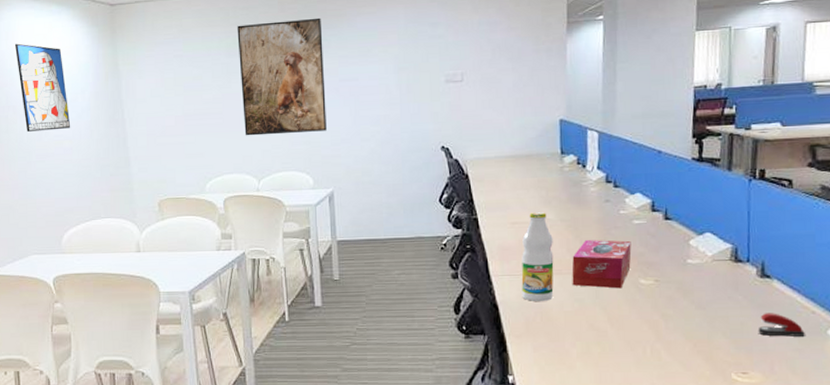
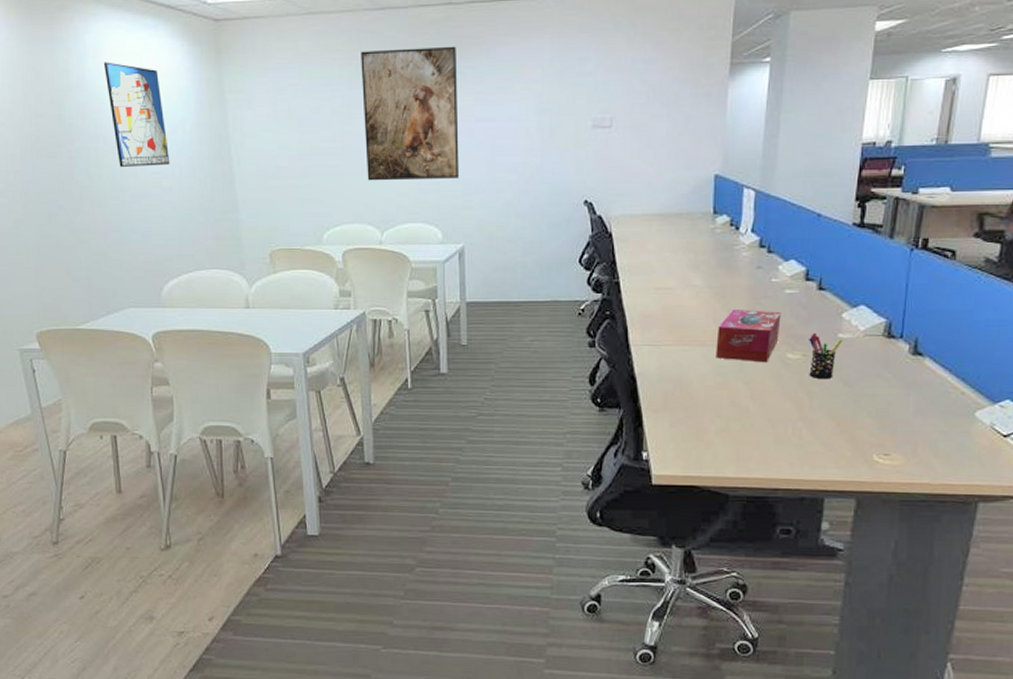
bottle: present [521,212,554,301] -> none [662,277,699,374]
pen holder: none [660,259,693,303] -> present [809,332,843,380]
stapler: present [758,313,805,337] -> none [904,393,952,418]

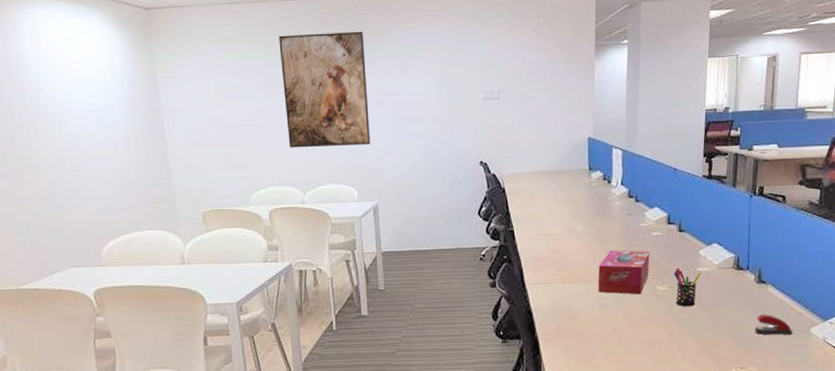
wall art: present [104,62,170,167] -> none [41,45,107,140]
stapler: none [904,393,952,418] -> present [754,314,792,335]

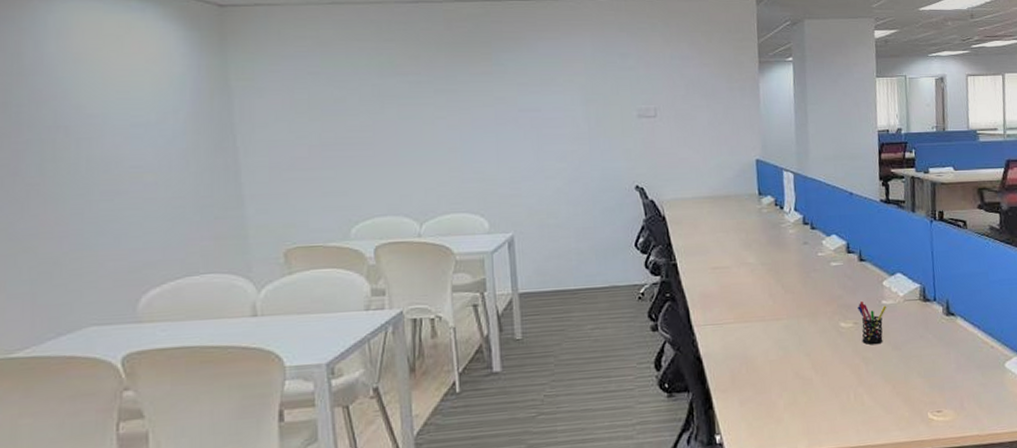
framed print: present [279,31,370,148] -> none [392,39,504,171]
tissue box: present [598,250,650,295] -> none [775,283,831,334]
stapler: present [754,314,792,335] -> none [947,349,987,373]

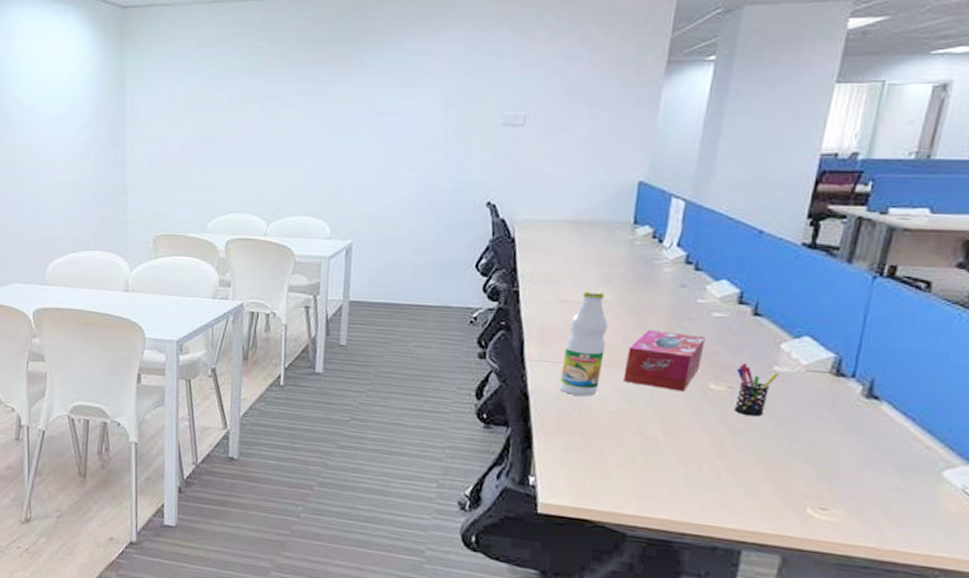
bottle: none [724,256,758,352] -> present [559,291,608,396]
tissue box: none [775,283,831,334] -> present [623,330,706,392]

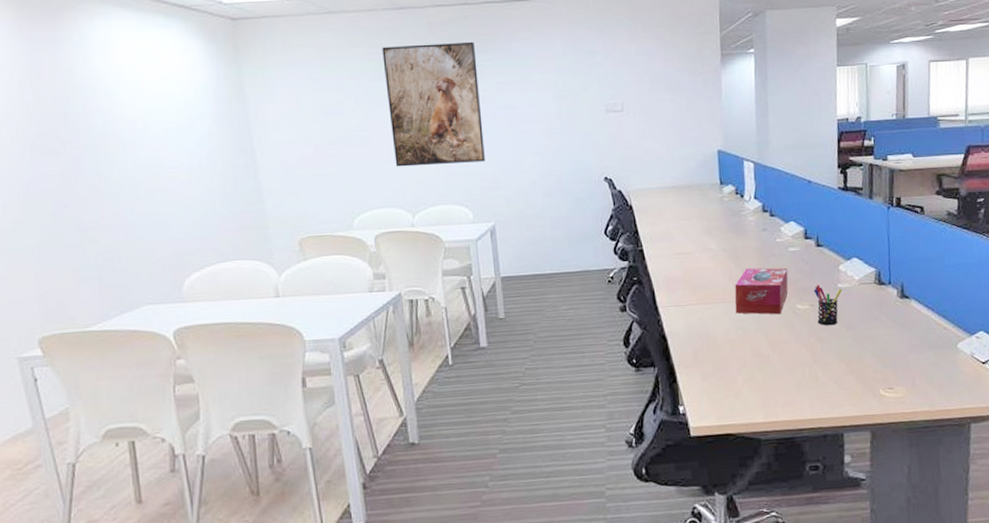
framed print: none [258,36,362,173] -> present [382,41,485,167]
bottle: present [559,291,608,396] -> none [687,242,719,331]

